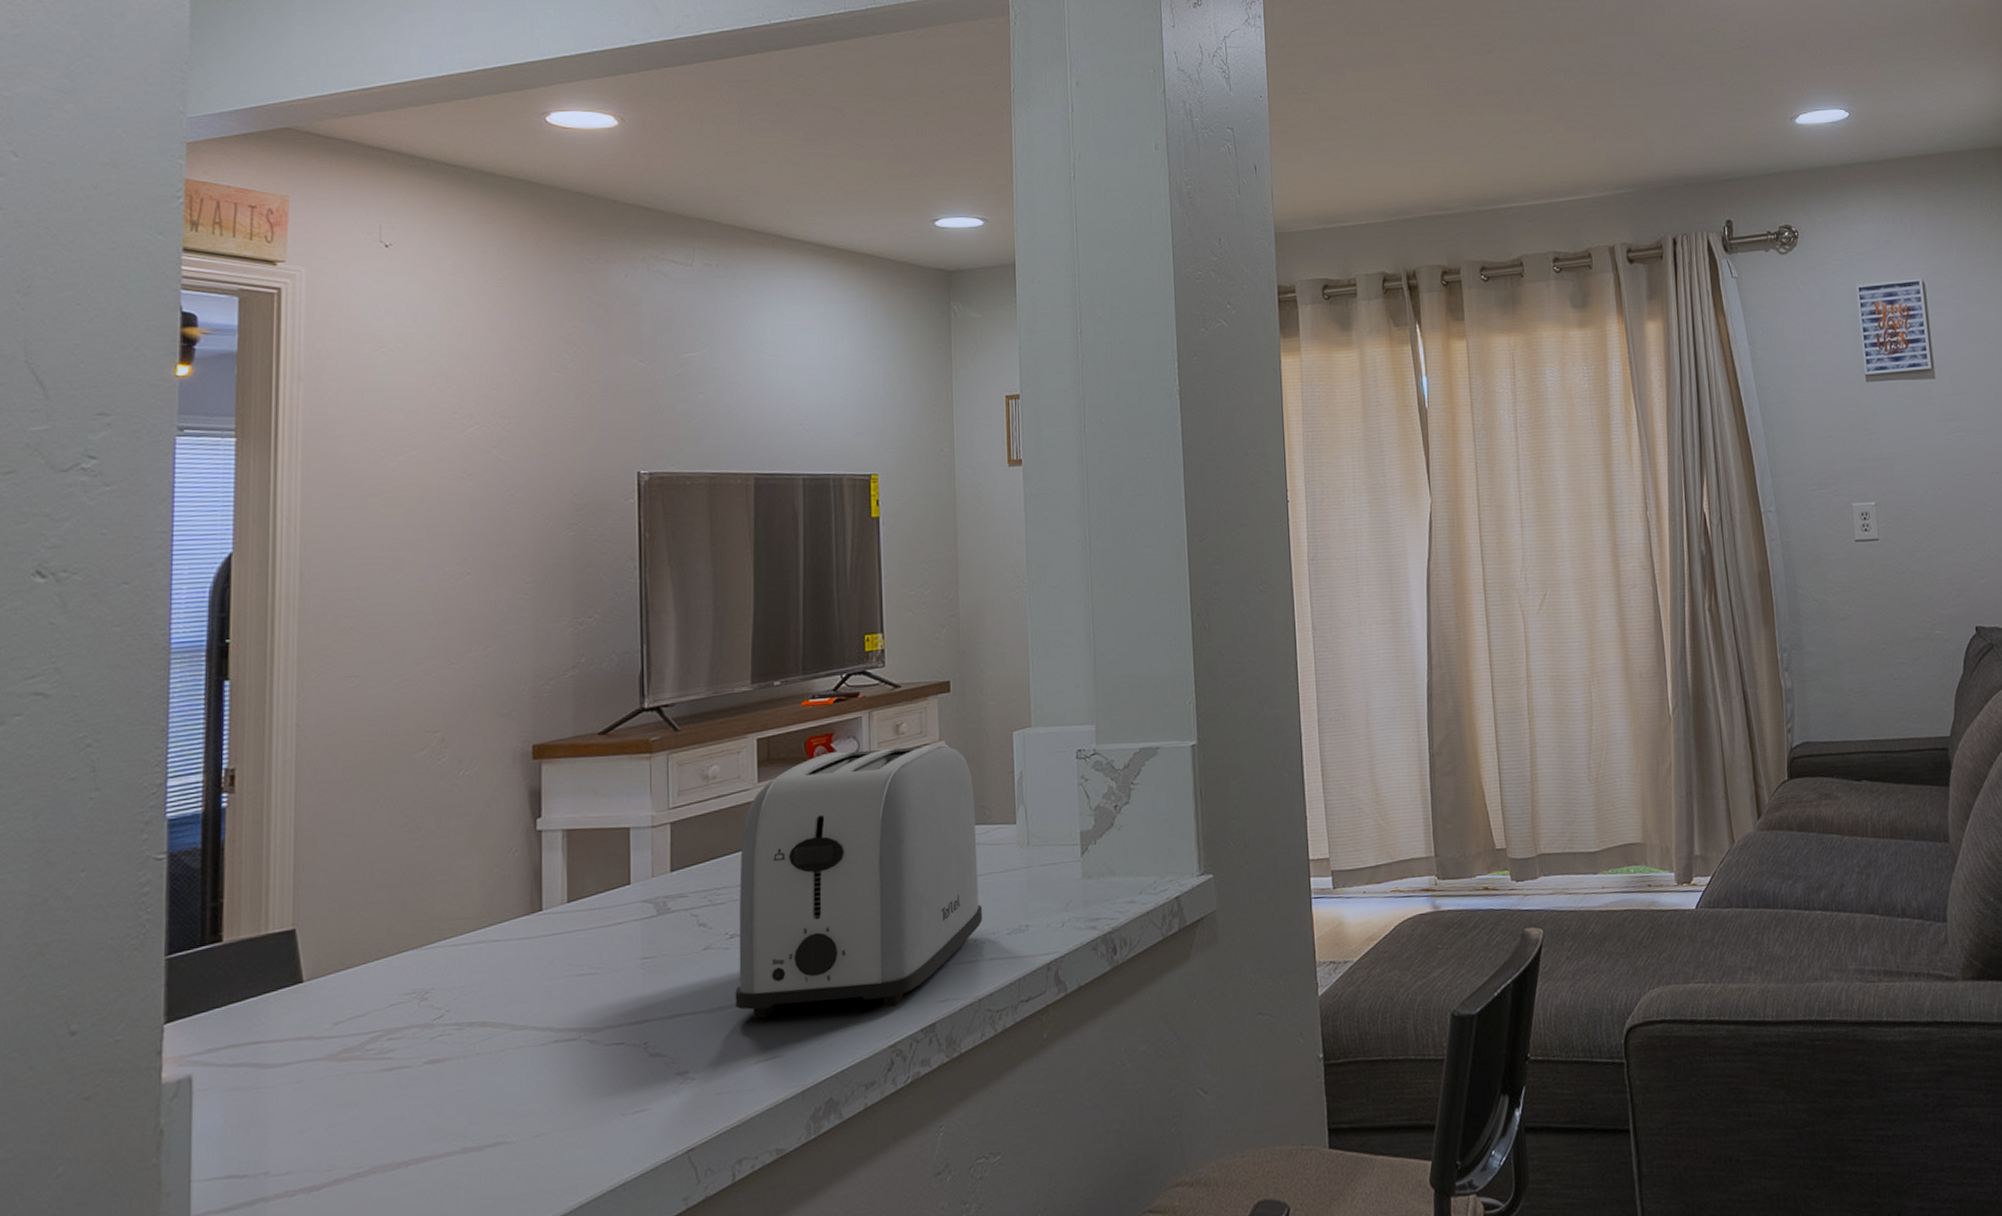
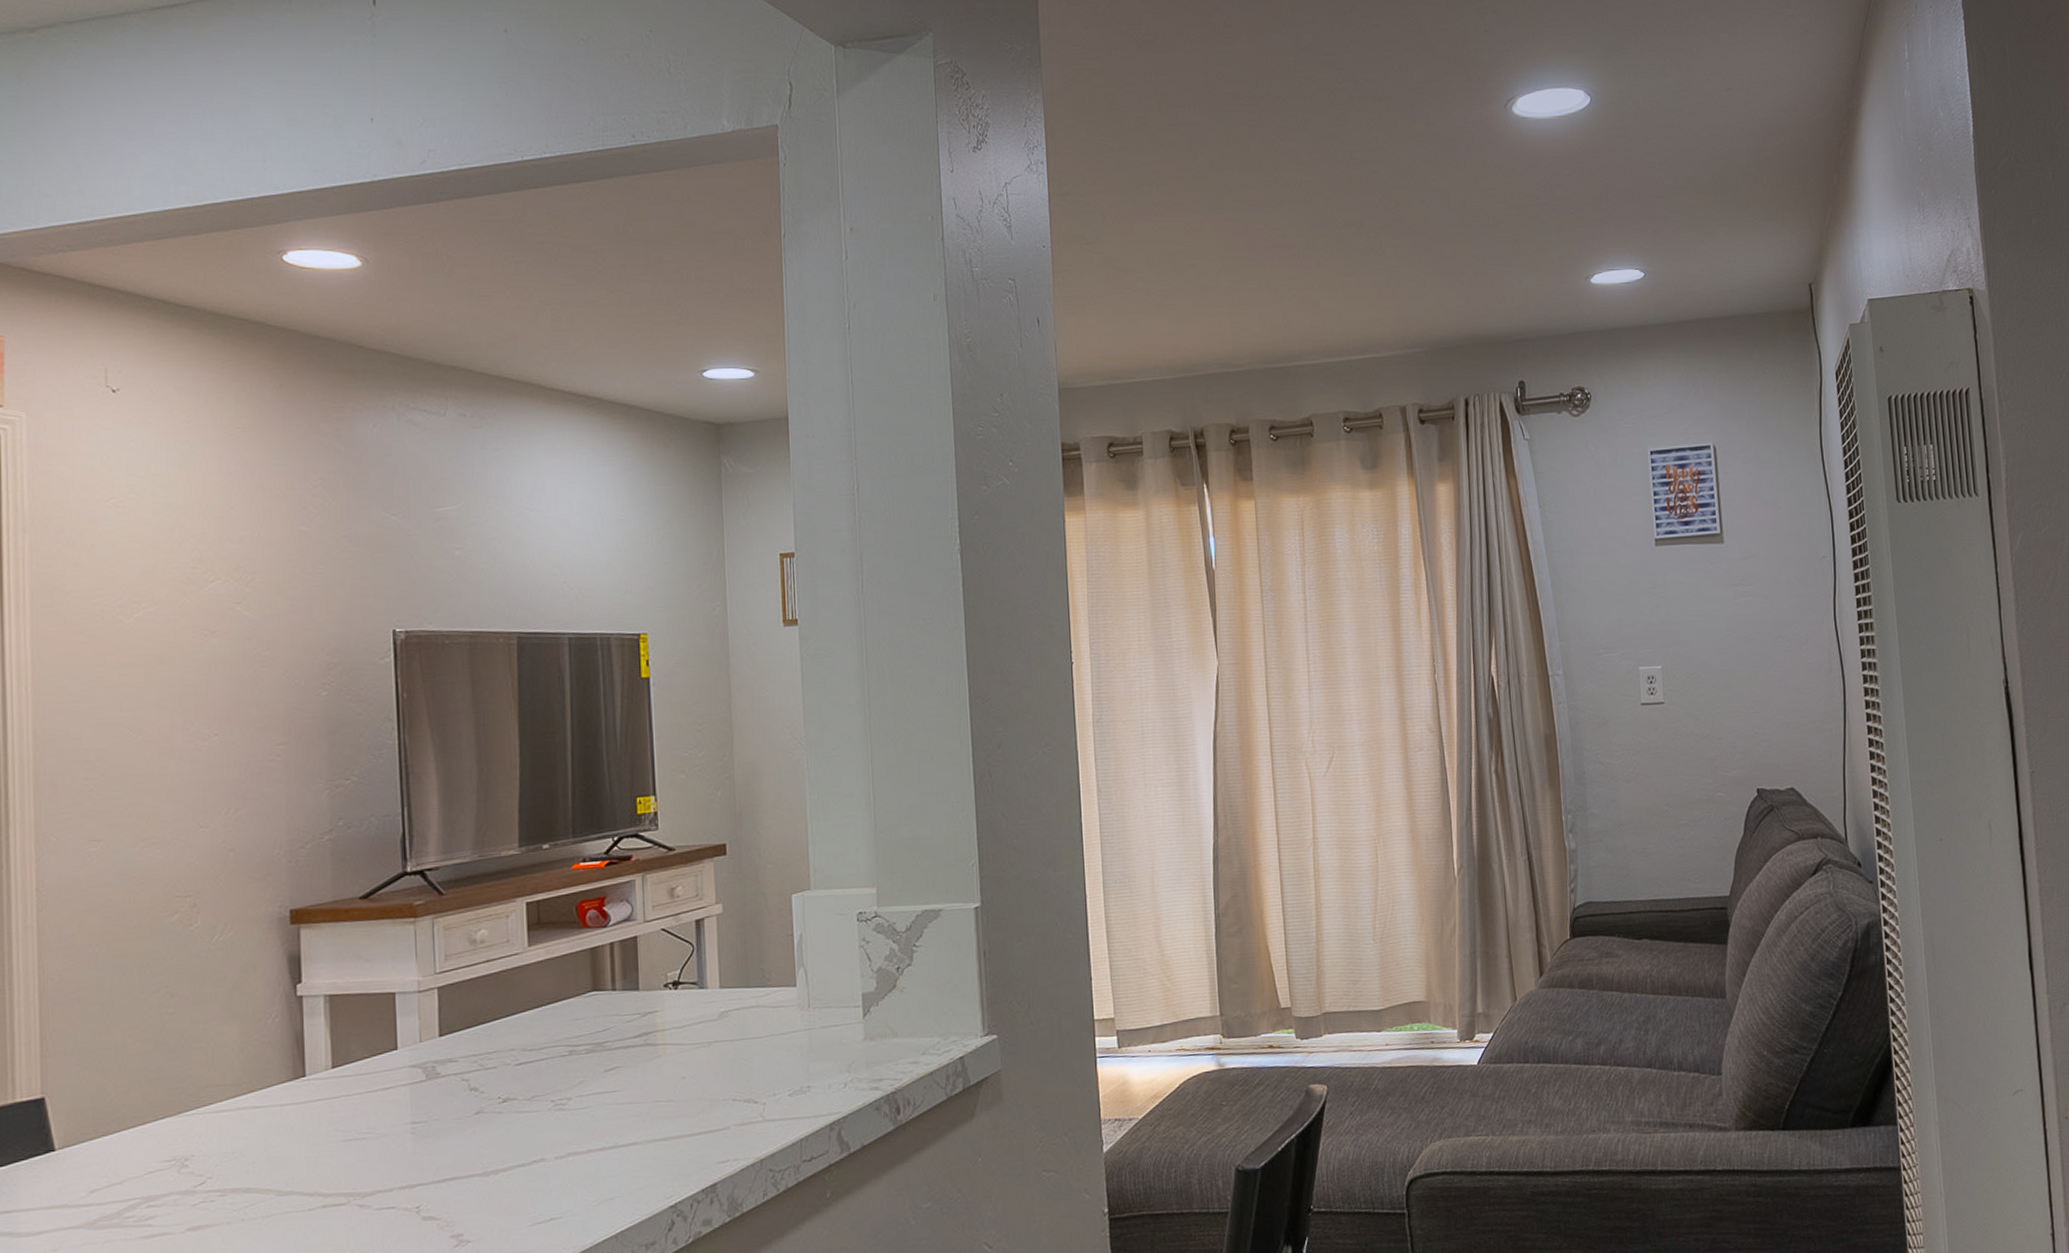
toaster: present [735,743,983,1018] -> none [509,906,764,1181]

